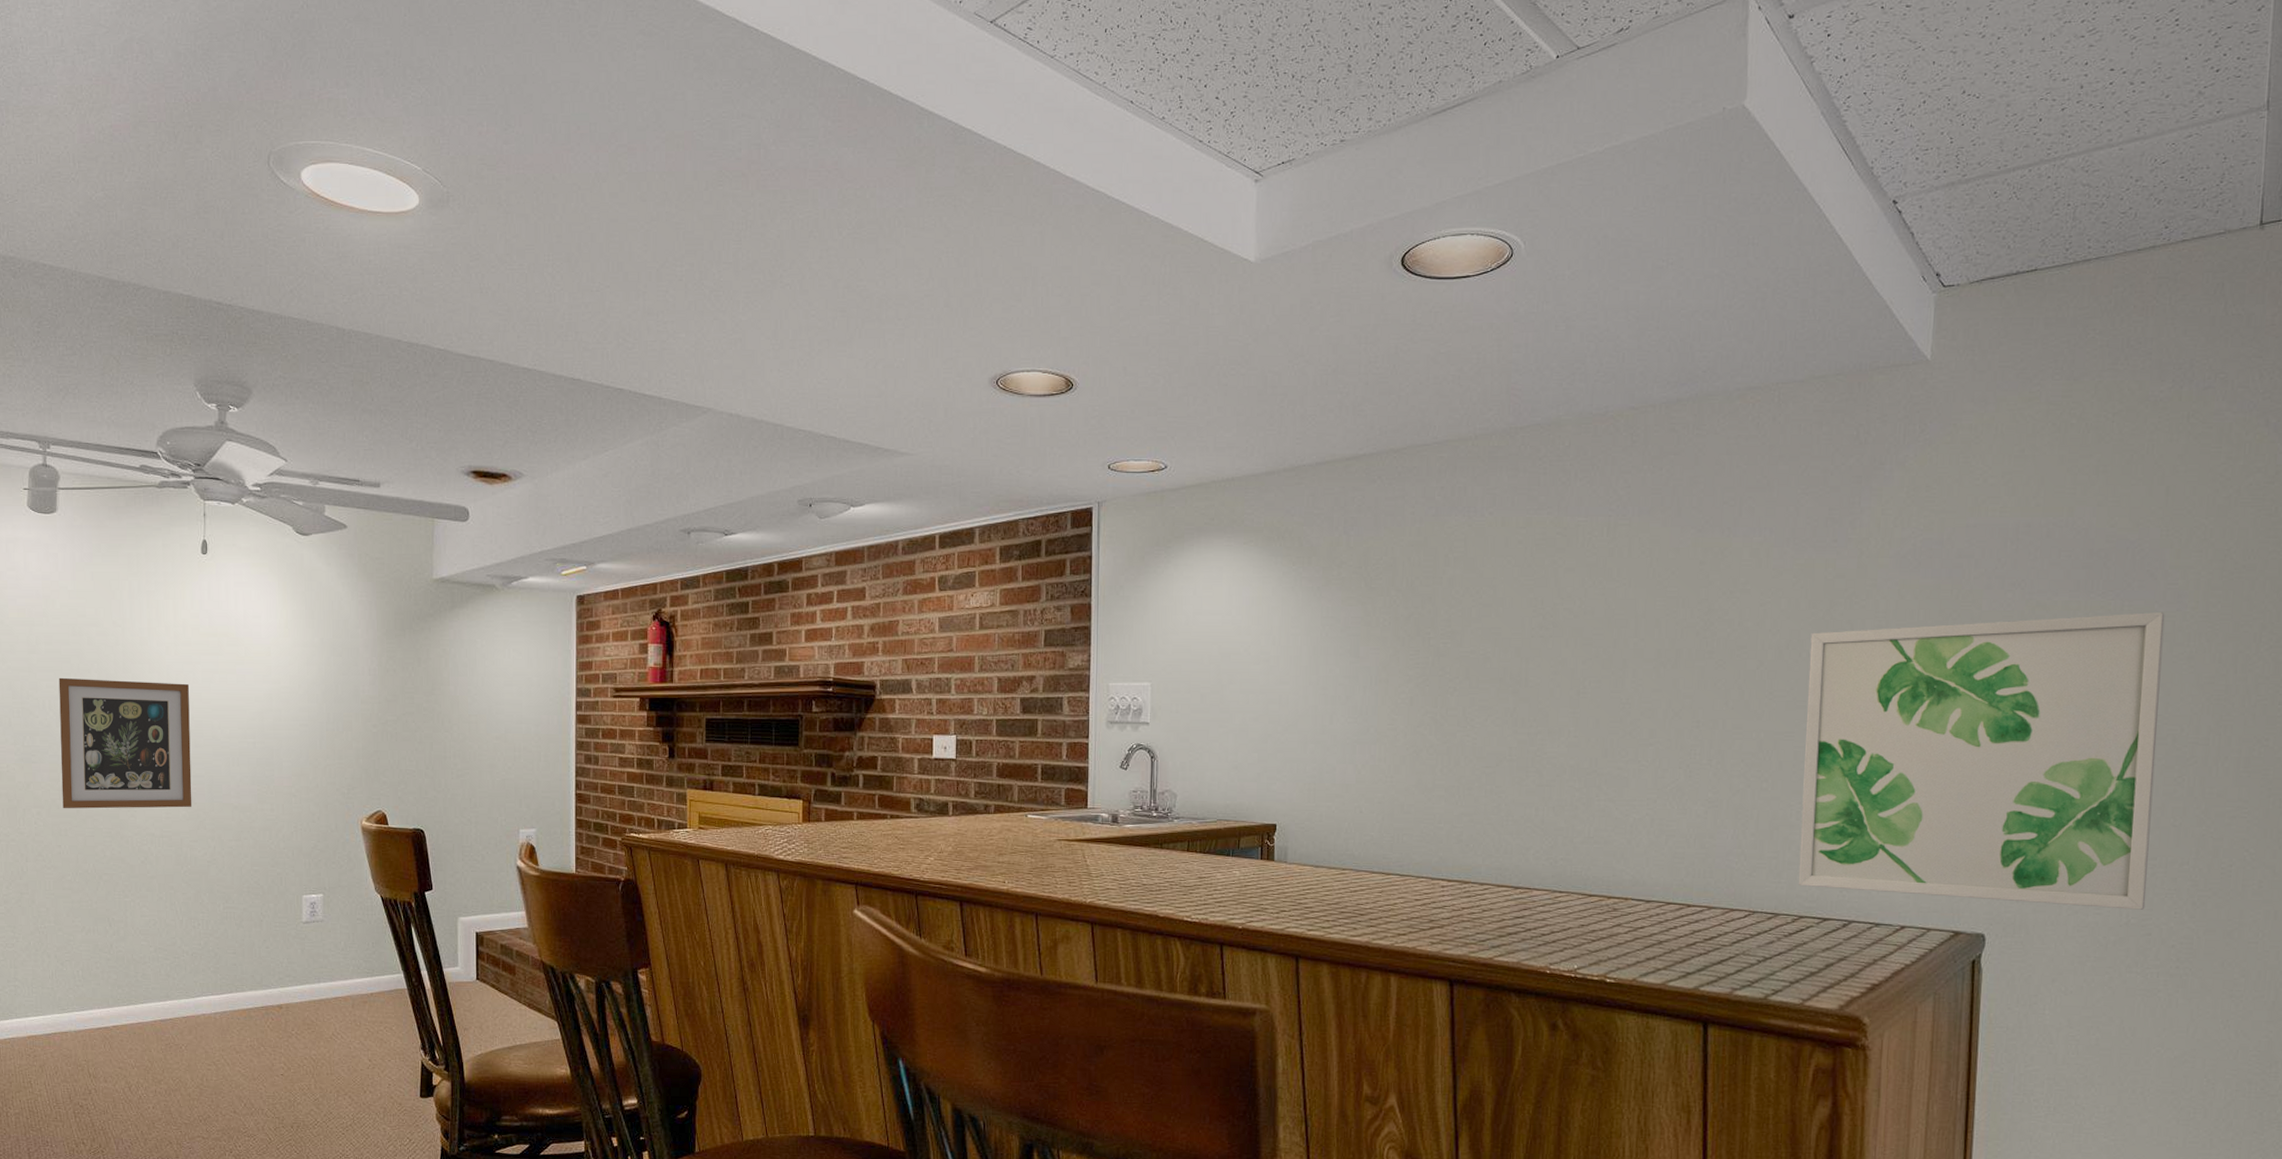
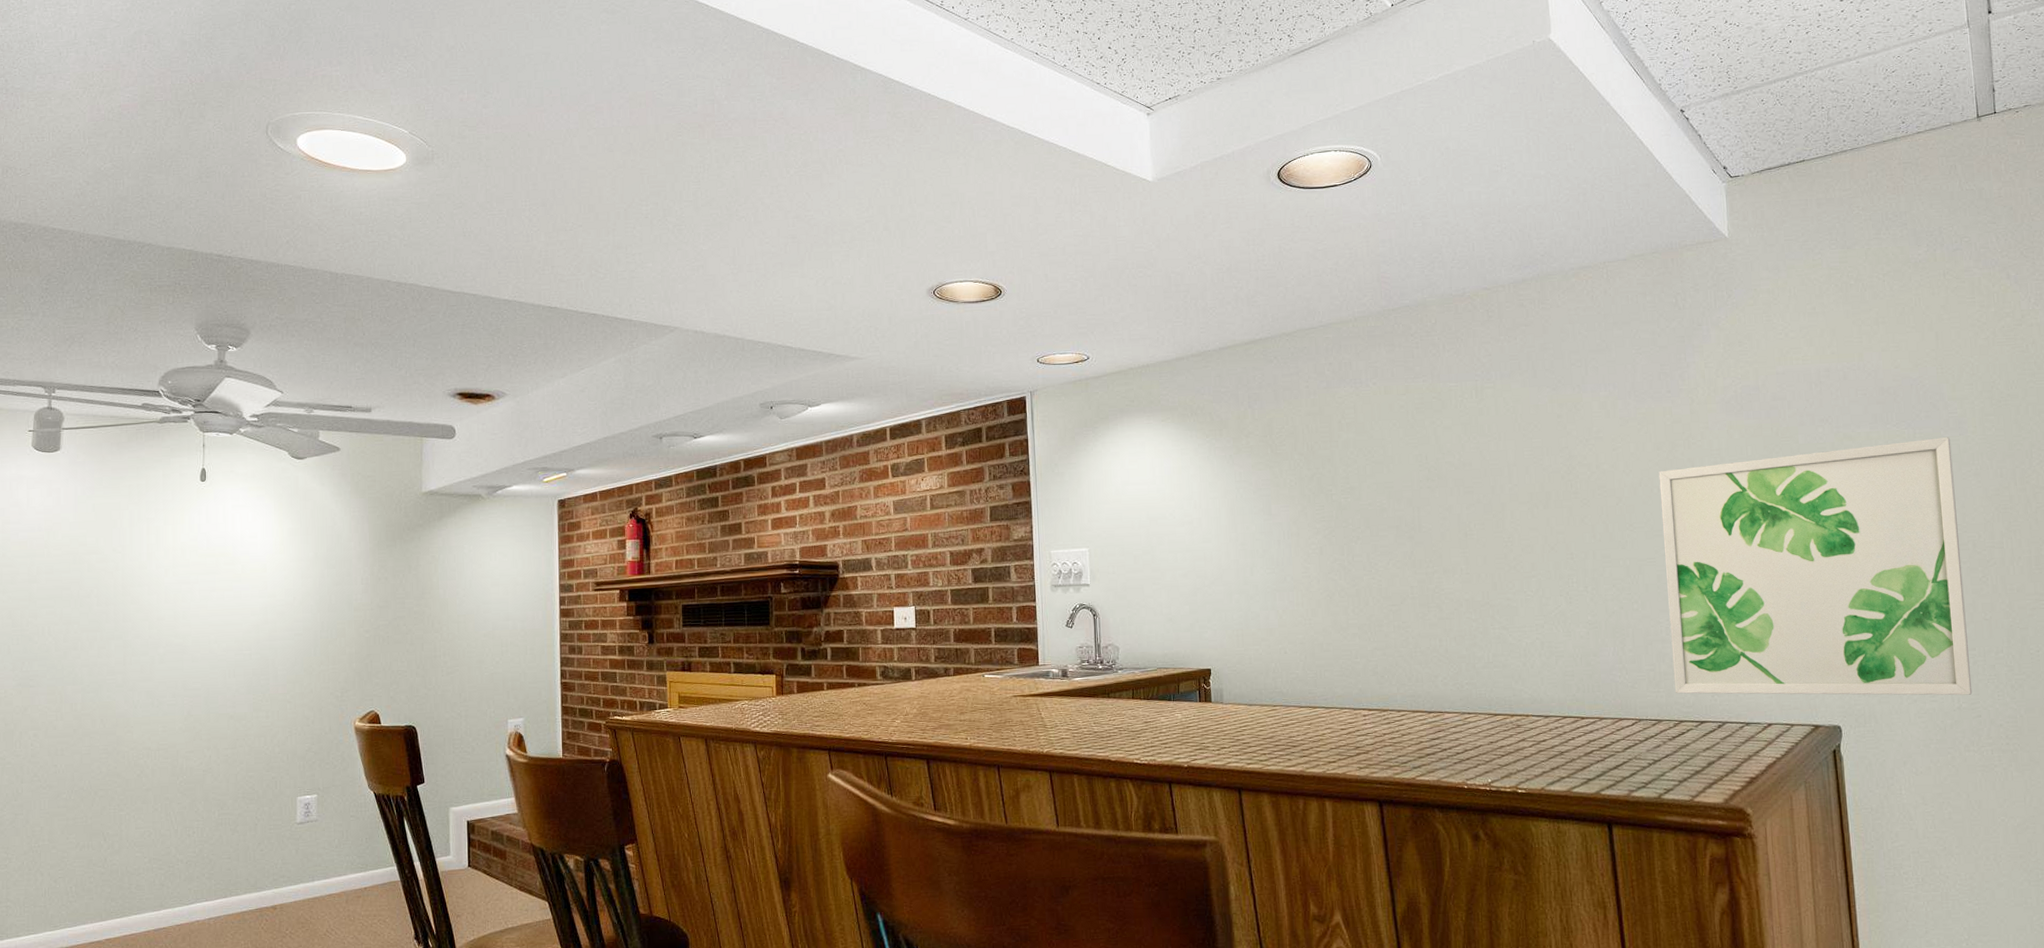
wall art: present [58,677,192,809] -> none [58,602,189,730]

